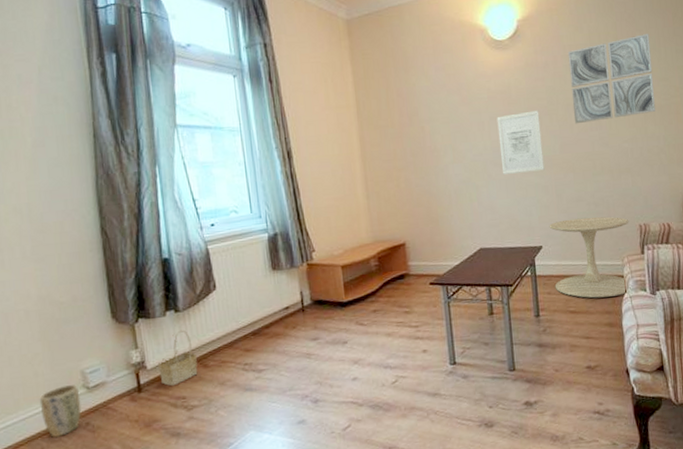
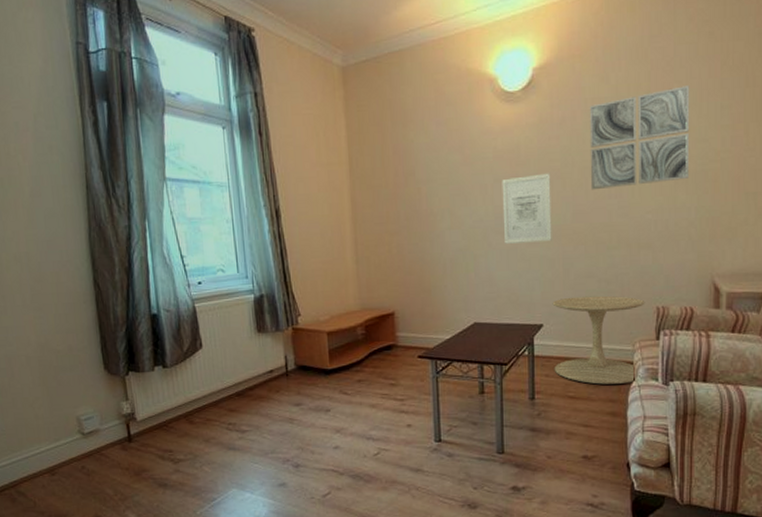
plant pot: present [39,384,82,438] -> none [40,429,78,478]
basket: present [157,329,198,387] -> none [146,385,184,439]

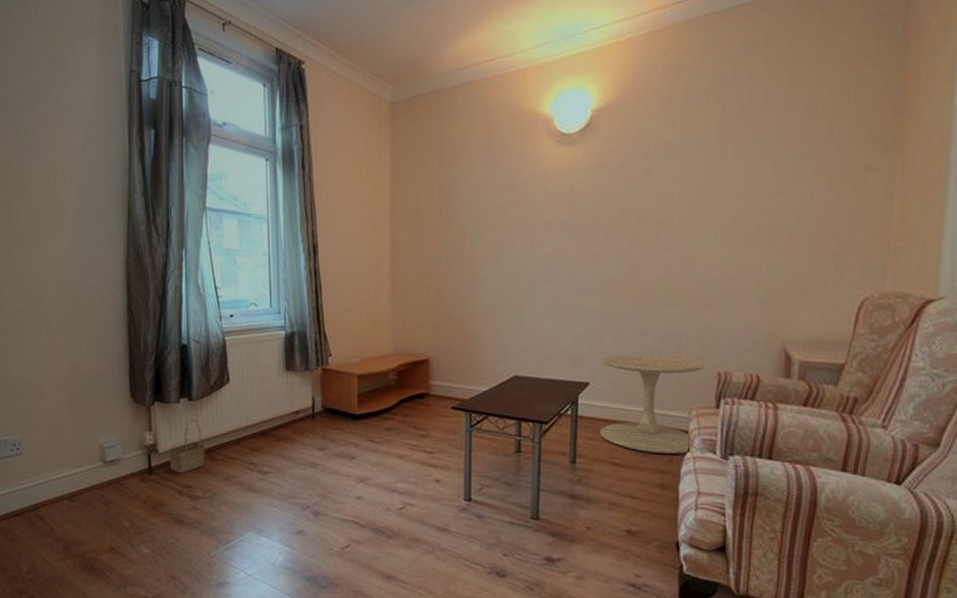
basket: none [146,385,184,439] -> present [168,419,205,474]
wall art: present [502,173,552,244] -> none [551,221,606,294]
wall art: present [589,86,690,190] -> none [649,134,766,242]

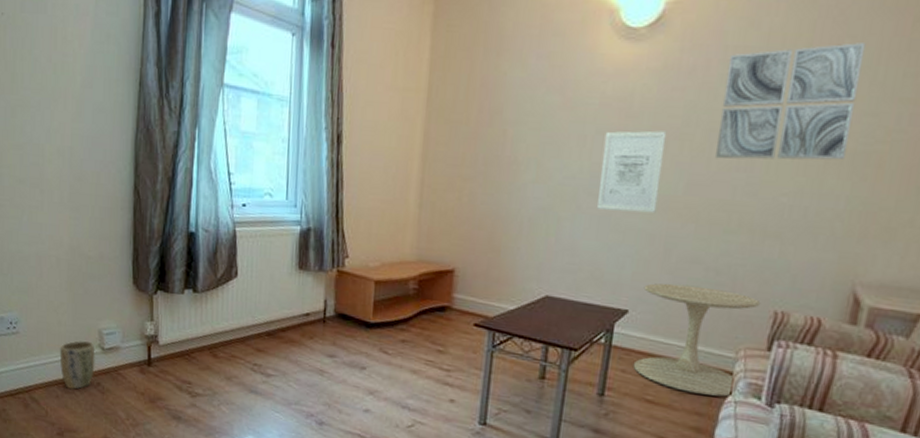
plant pot: none [62,455,98,505] -> present [59,340,95,390]
basket: present [168,419,205,474] -> none [169,312,208,369]
wall art: none [551,221,606,294] -> present [596,130,667,214]
wall art: none [649,134,766,242] -> present [714,43,866,161]

